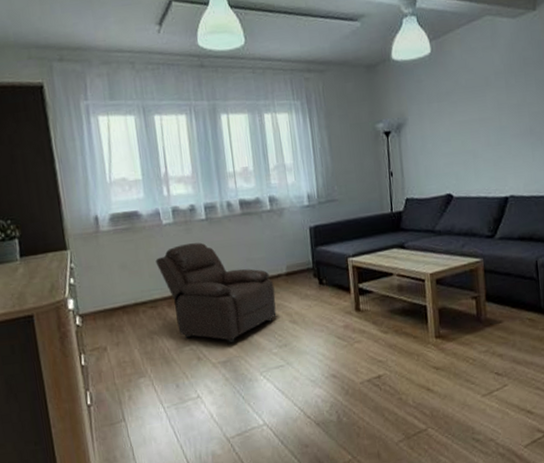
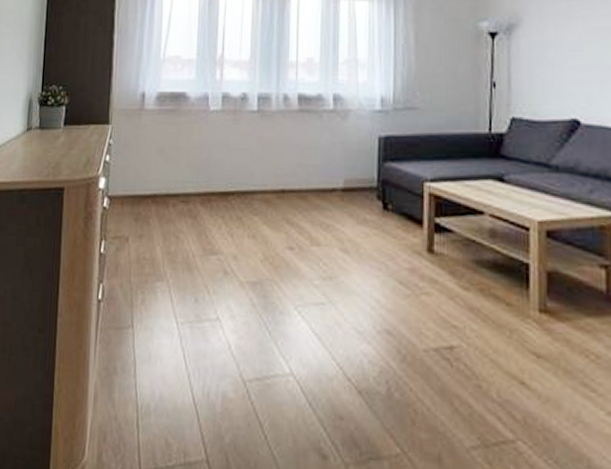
chair: present [155,242,277,344] -> none [195,136,326,262]

